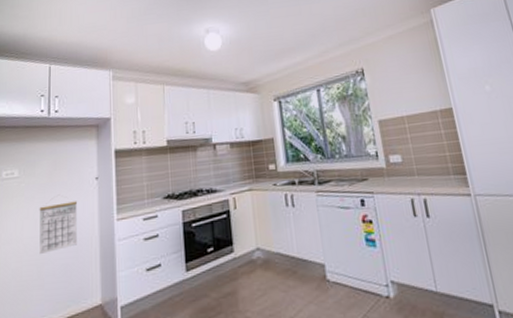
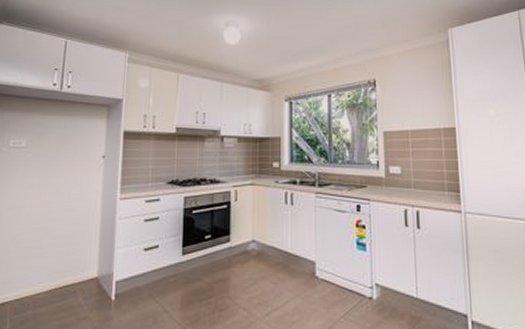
calendar: present [39,201,77,255] -> none [41,177,82,225]

